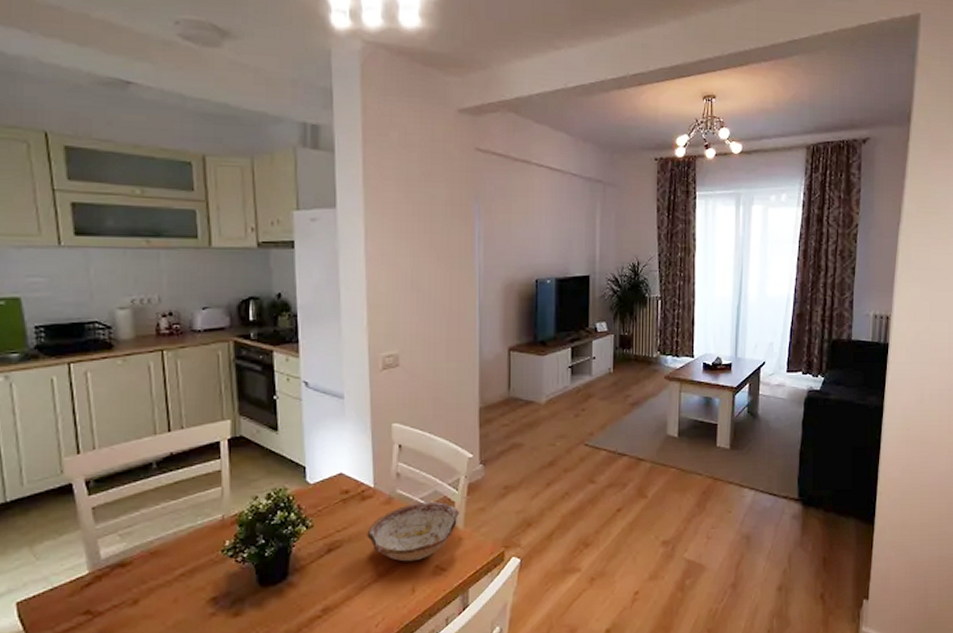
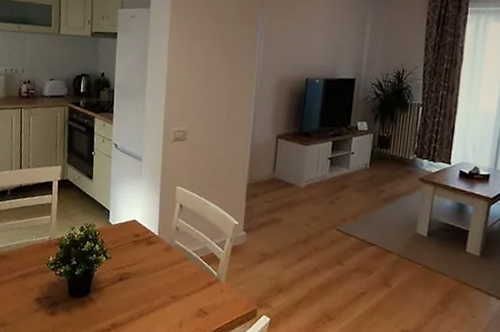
bowl: present [367,502,460,562] -> none [149,254,224,302]

